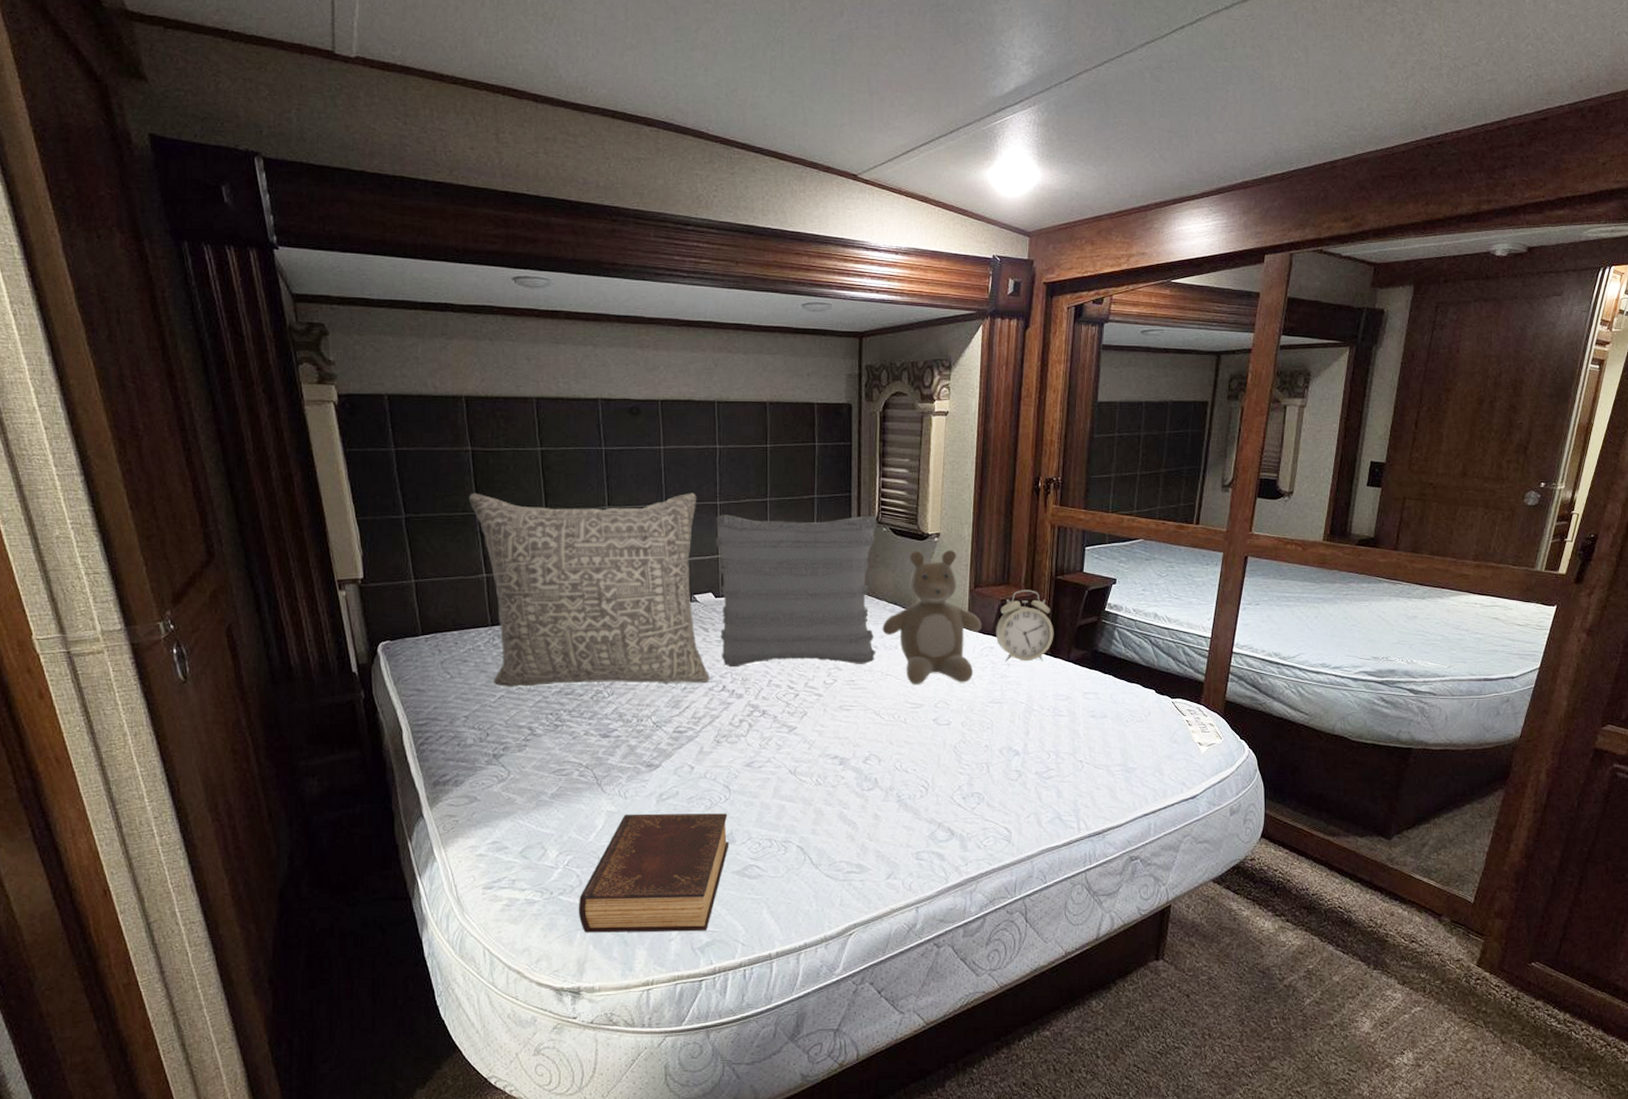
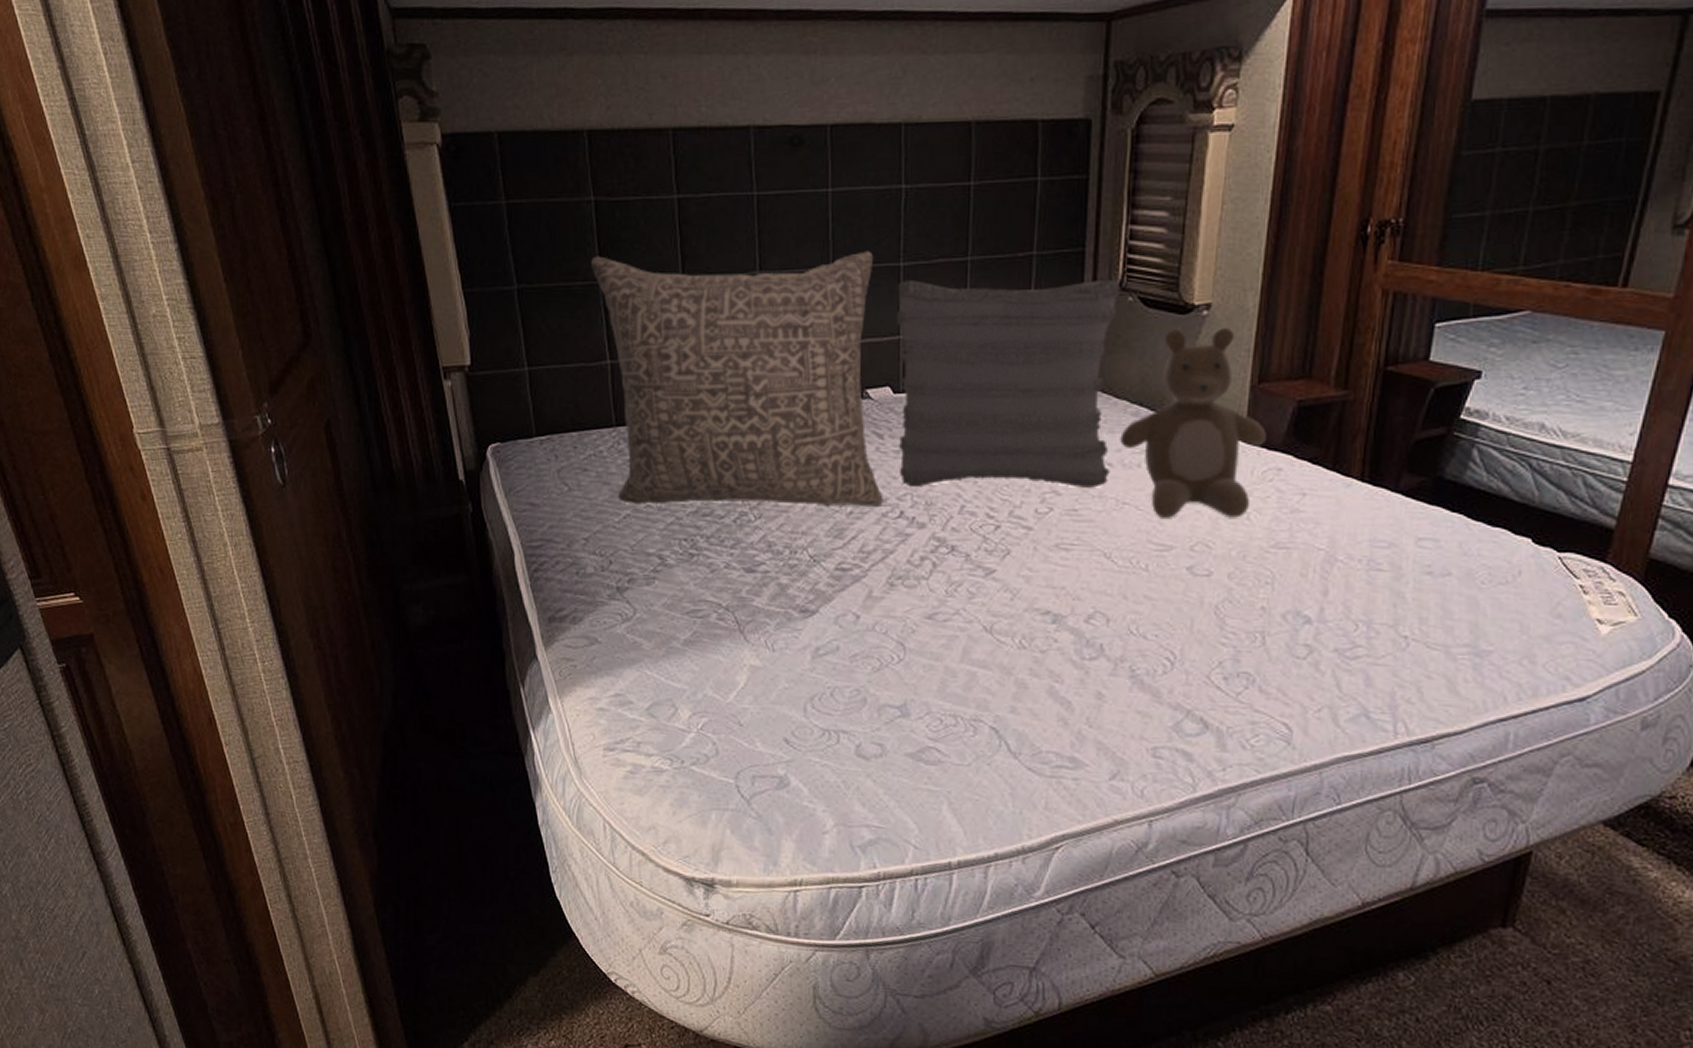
book: present [578,813,729,933] -> none [713,670,902,826]
alarm clock: present [995,590,1054,662] -> none [1285,386,1377,491]

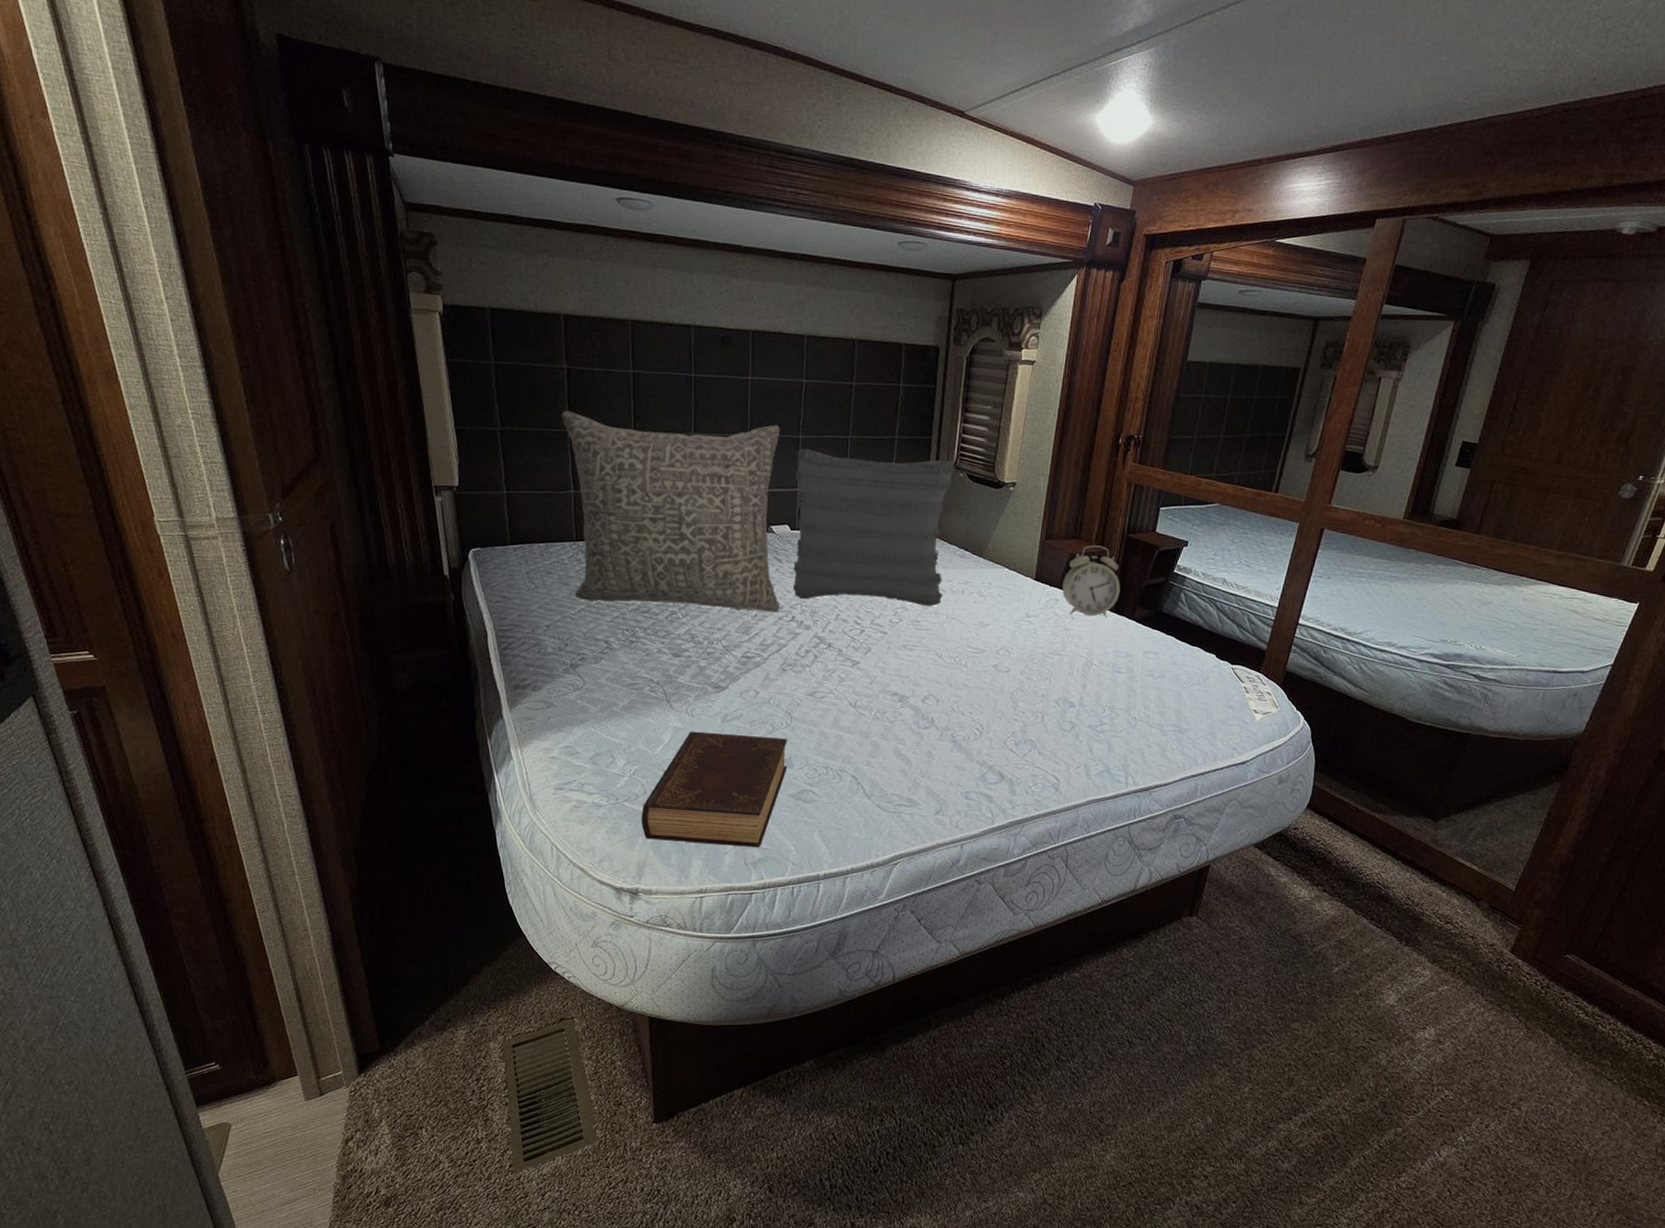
book: none [713,670,902,826] -> present [641,731,788,848]
teddy bear: present [1120,328,1266,518] -> none [951,498,1049,632]
alarm clock: none [1285,386,1377,491] -> present [1061,545,1121,618]

